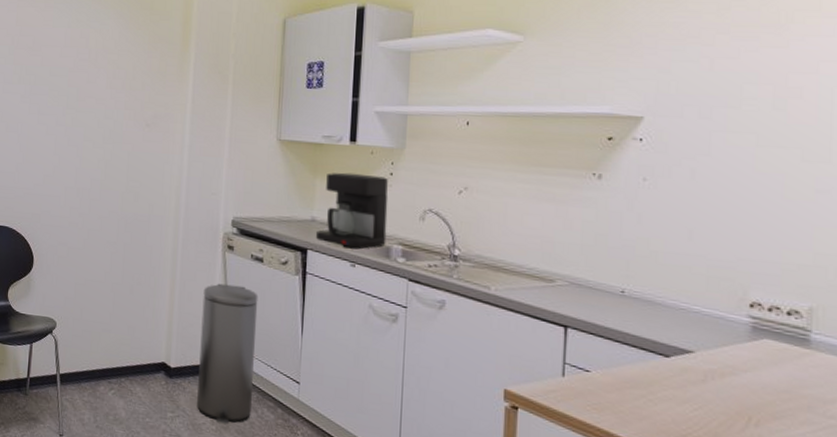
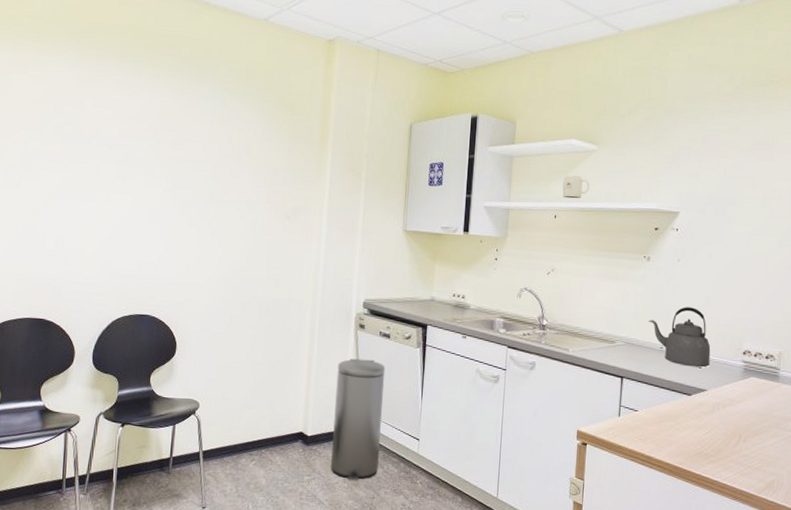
coffee maker: present [315,172,389,249] -> none [434,258,493,323]
mug: none [476,73,513,102] -> present [562,175,590,199]
kettle: none [602,240,698,322] -> present [648,307,711,368]

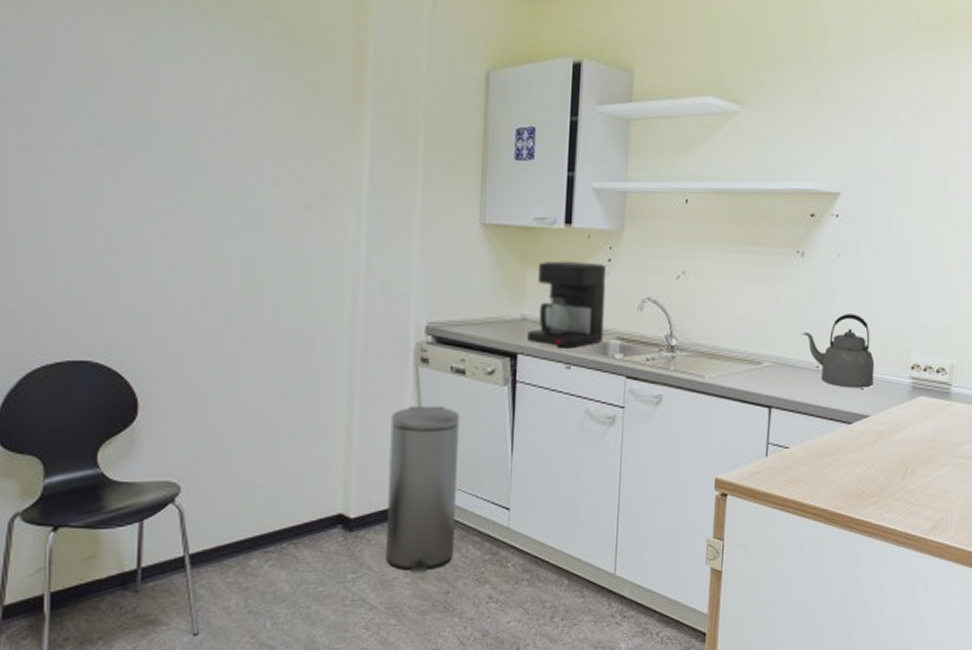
coffee maker: none [434,258,493,323] -> present [526,260,606,349]
mug: present [562,175,590,199] -> none [695,145,730,177]

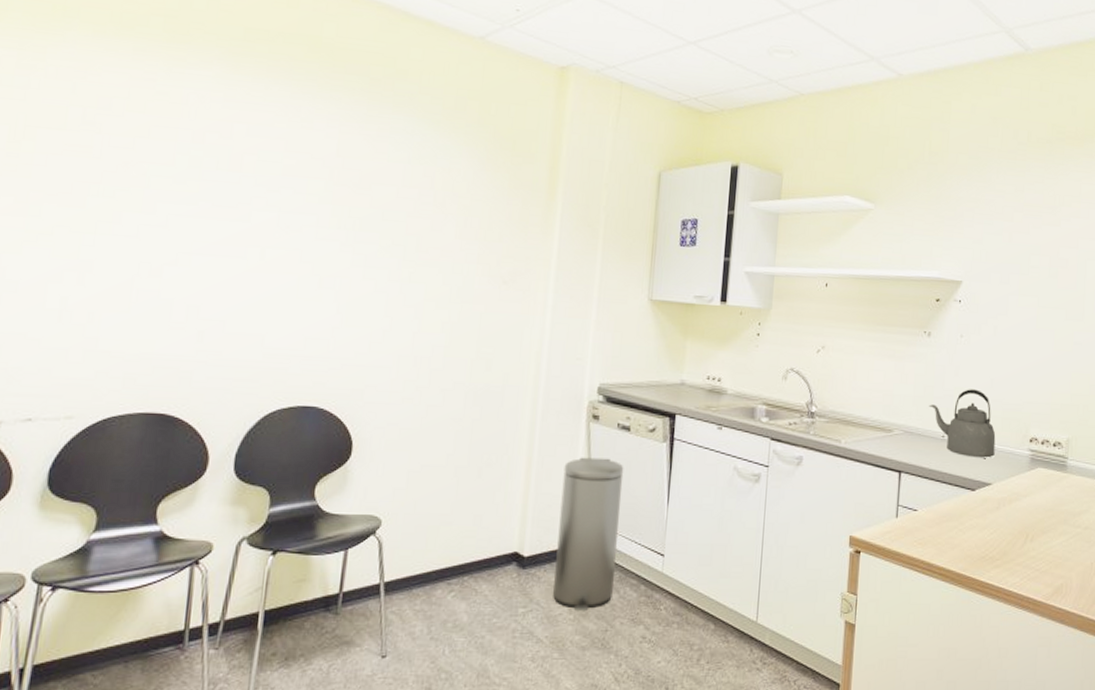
coffee maker: present [526,260,606,349] -> none [684,333,755,411]

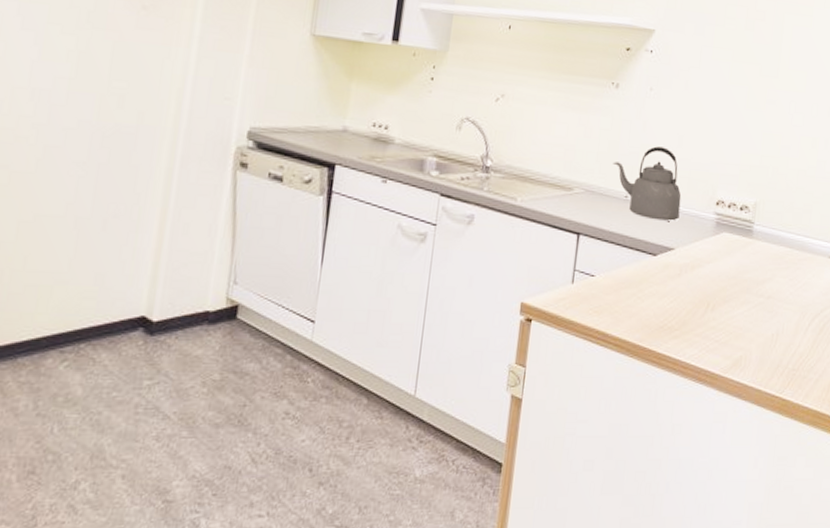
pedal bin: present [553,457,624,612] -> none [184,210,274,385]

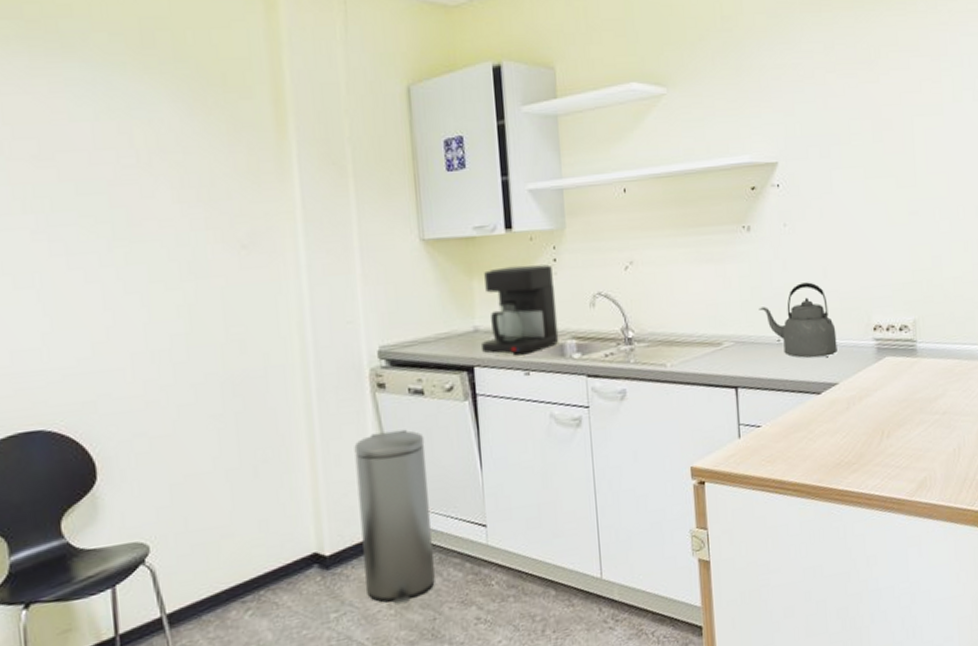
pedal bin: none [184,210,274,385] -> present [354,429,435,605]
coffee maker: none [345,75,428,163] -> present [480,264,559,355]

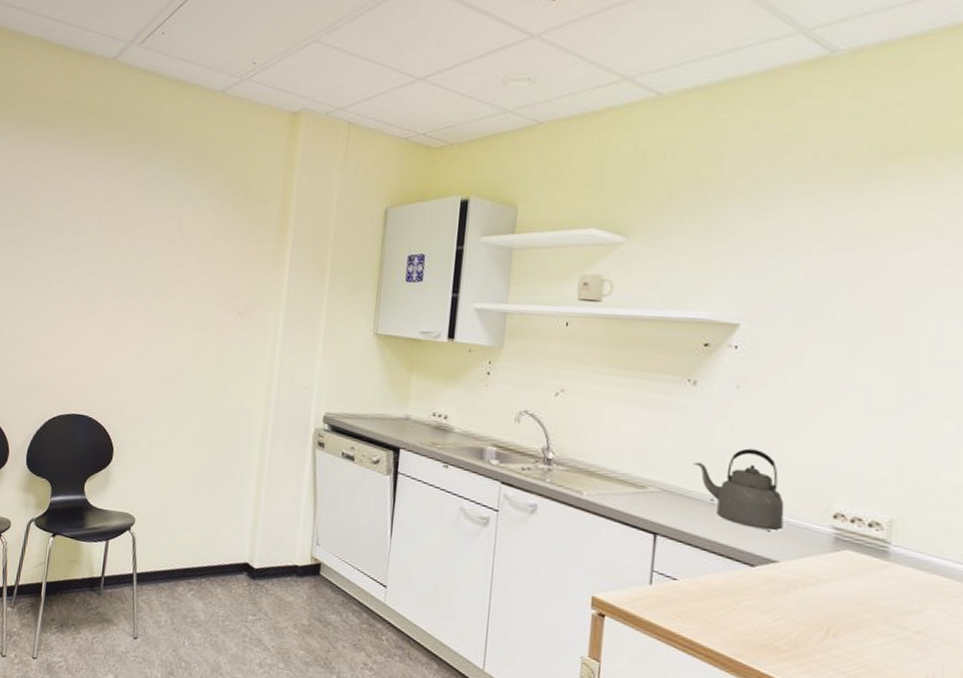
pedal bin: present [354,429,435,605] -> none [279,481,348,629]
coffee maker: present [480,264,559,355] -> none [408,370,485,449]
mug: none [628,131,663,164] -> present [576,273,614,303]

